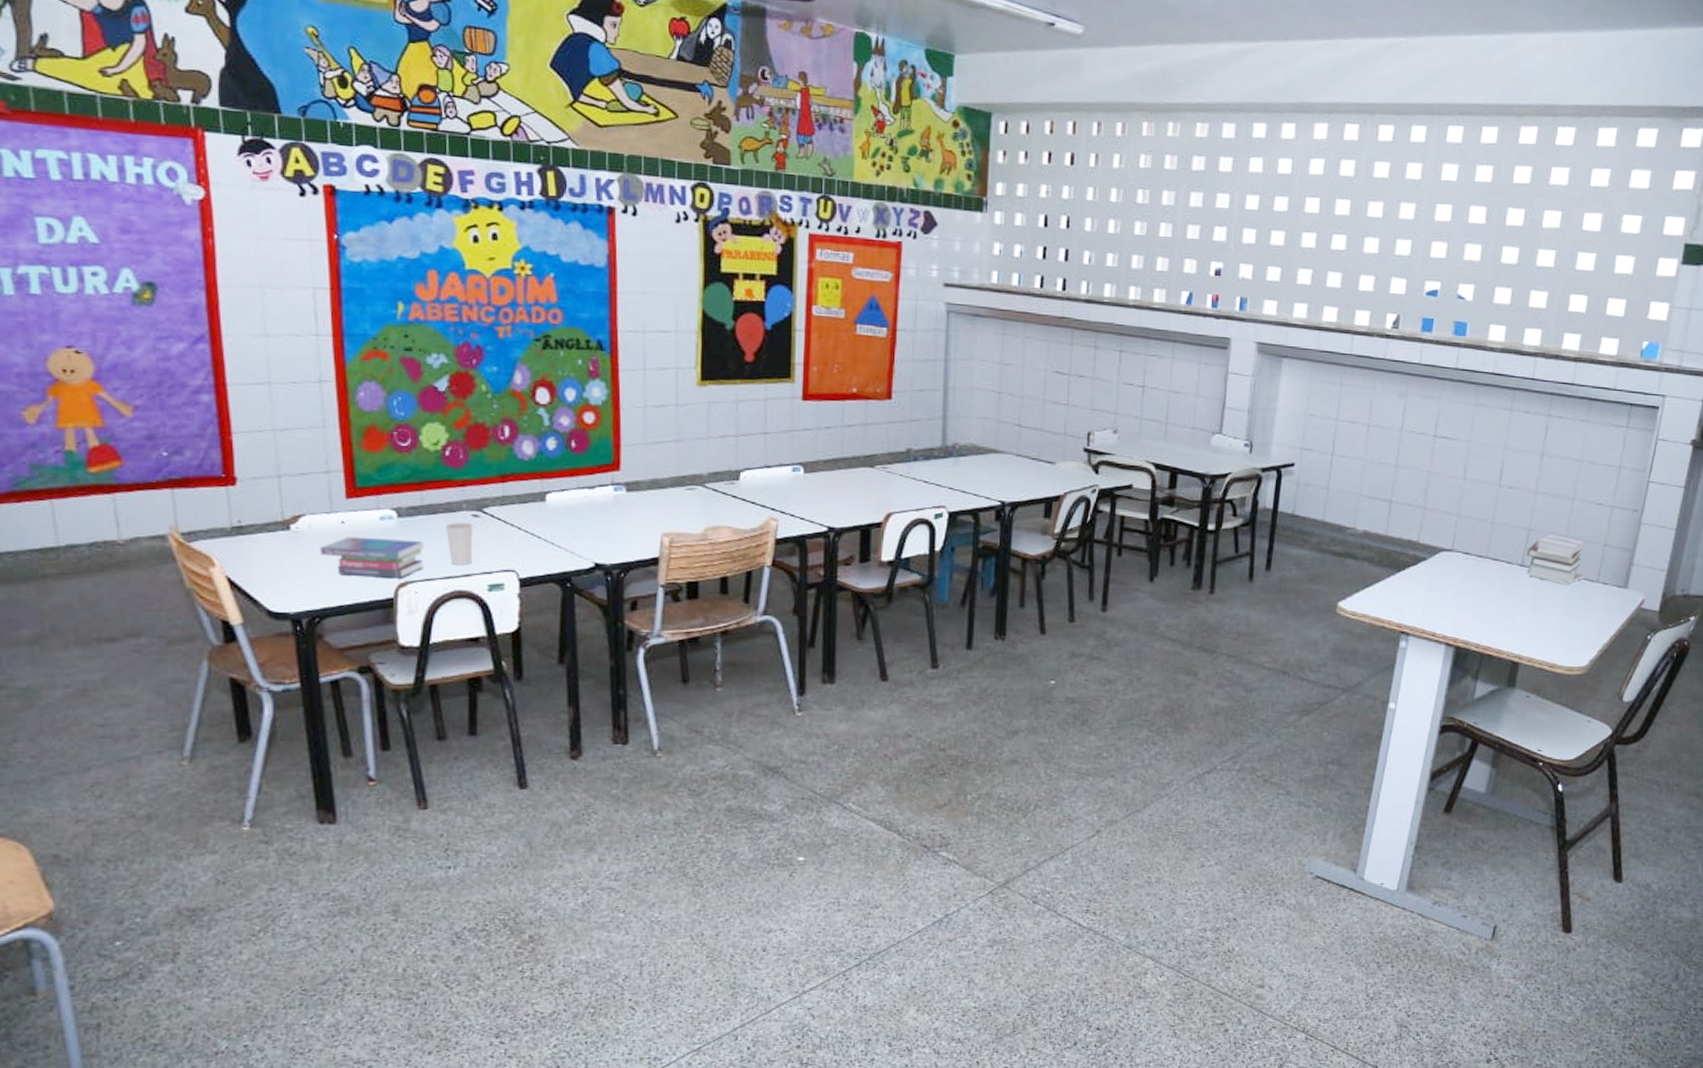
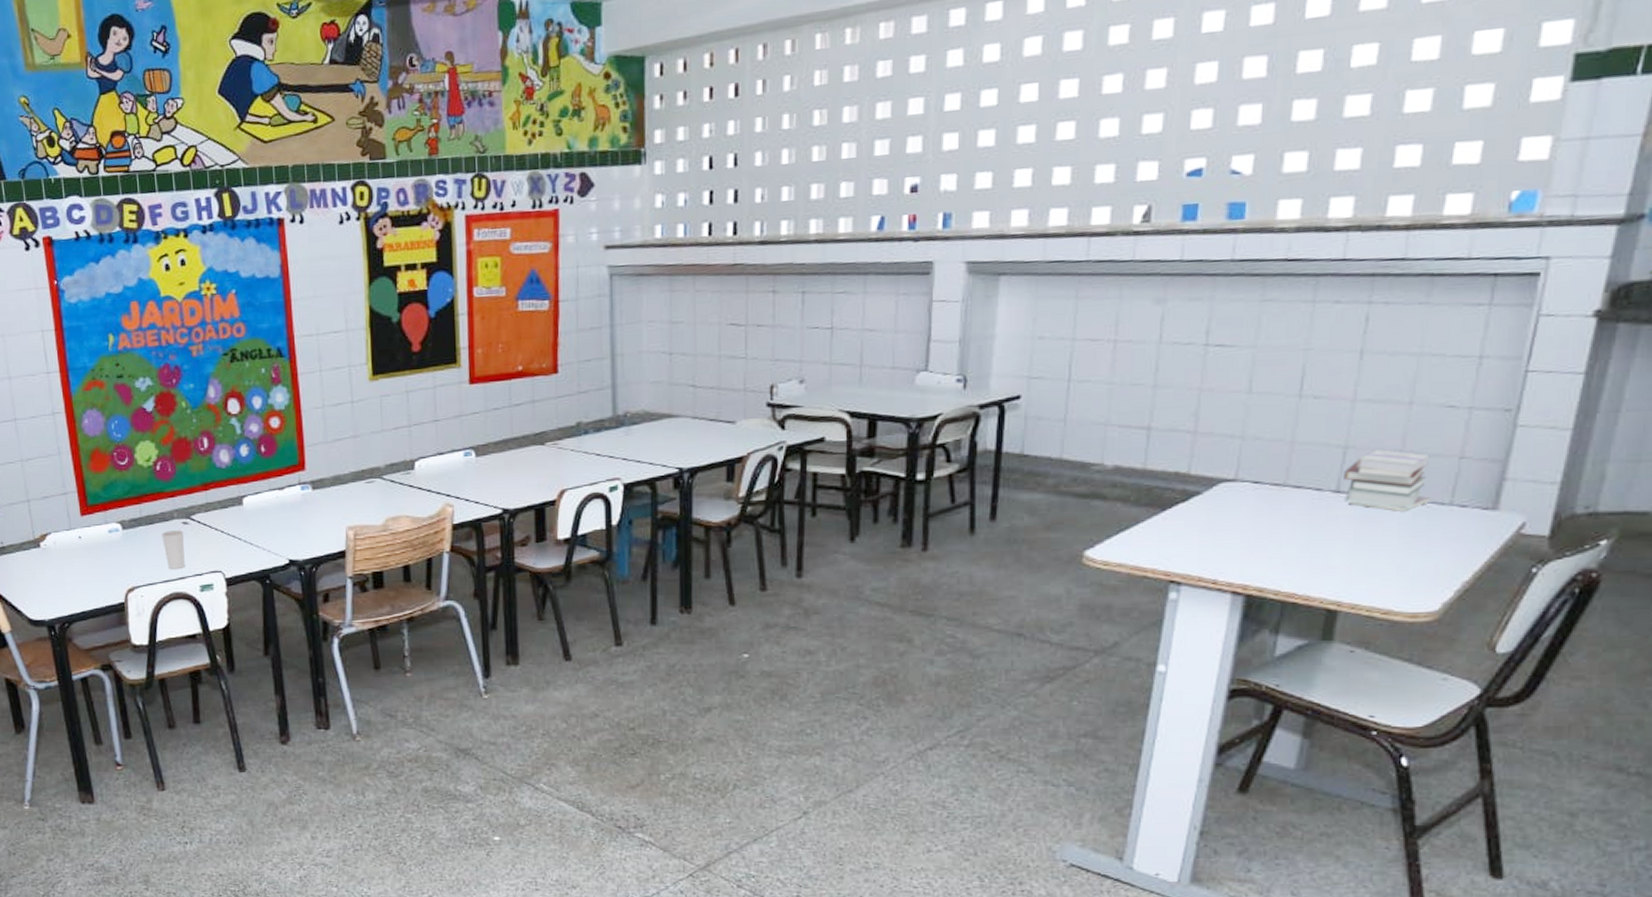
books: present [320,536,423,578] -> none [64,549,146,585]

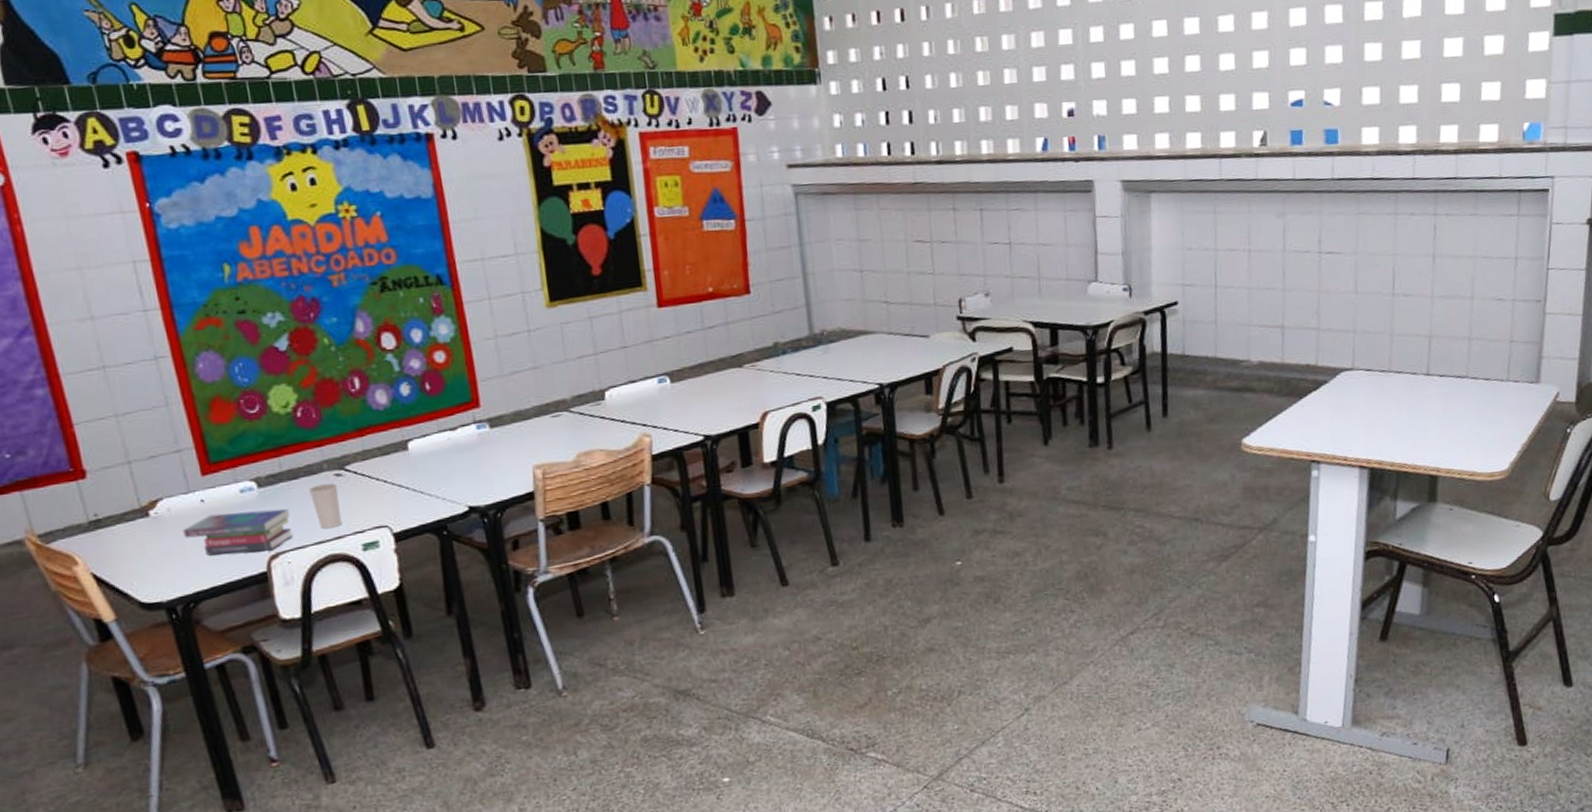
books: none [64,549,146,585] -> present [183,509,292,556]
books: present [1344,449,1431,513] -> none [1431,337,1494,390]

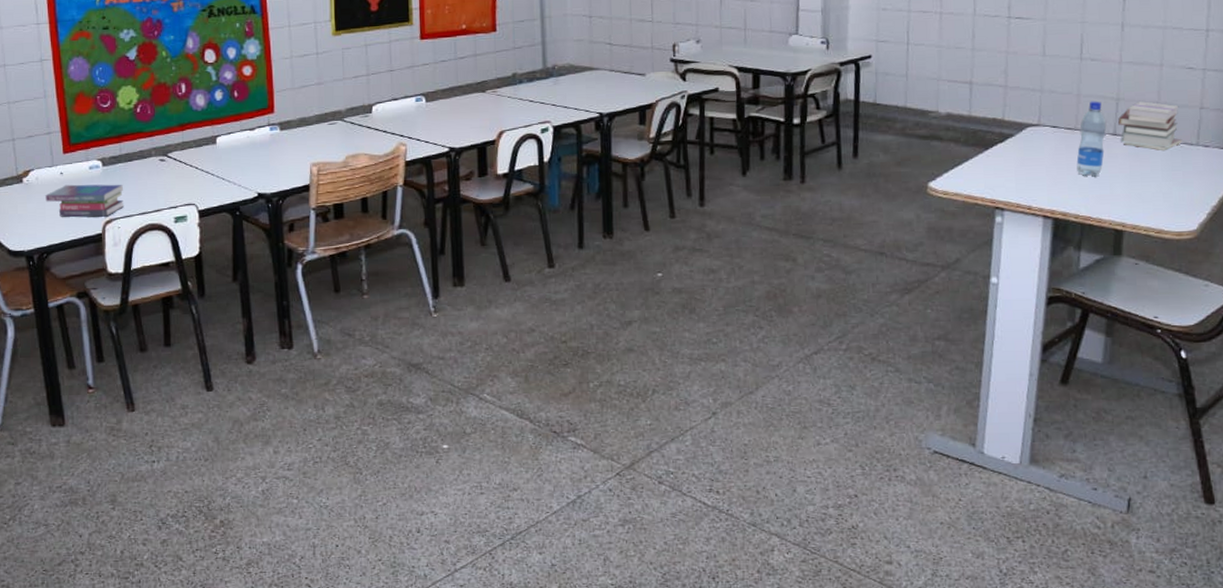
cup: present [309,483,342,530] -> none [140,167,161,203]
bottle: none [1391,339,1420,421] -> present [1076,101,1107,177]
books: none [1431,337,1494,390] -> present [1118,101,1183,152]

